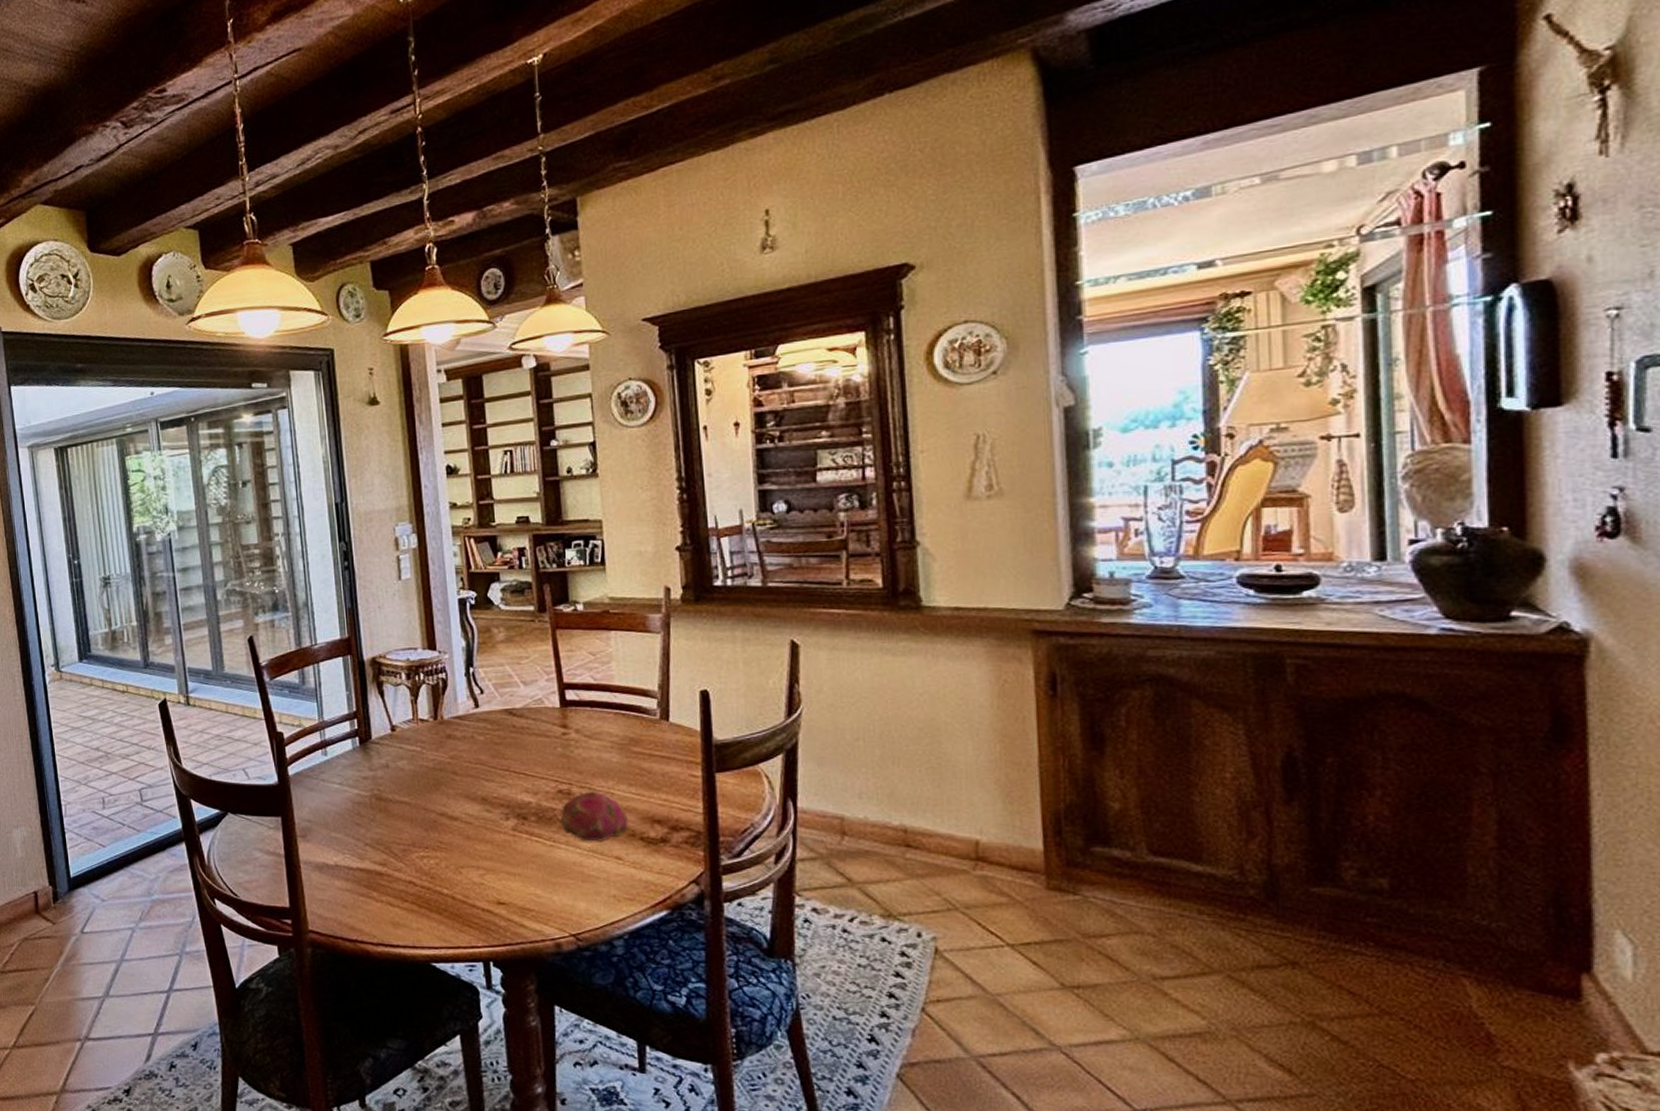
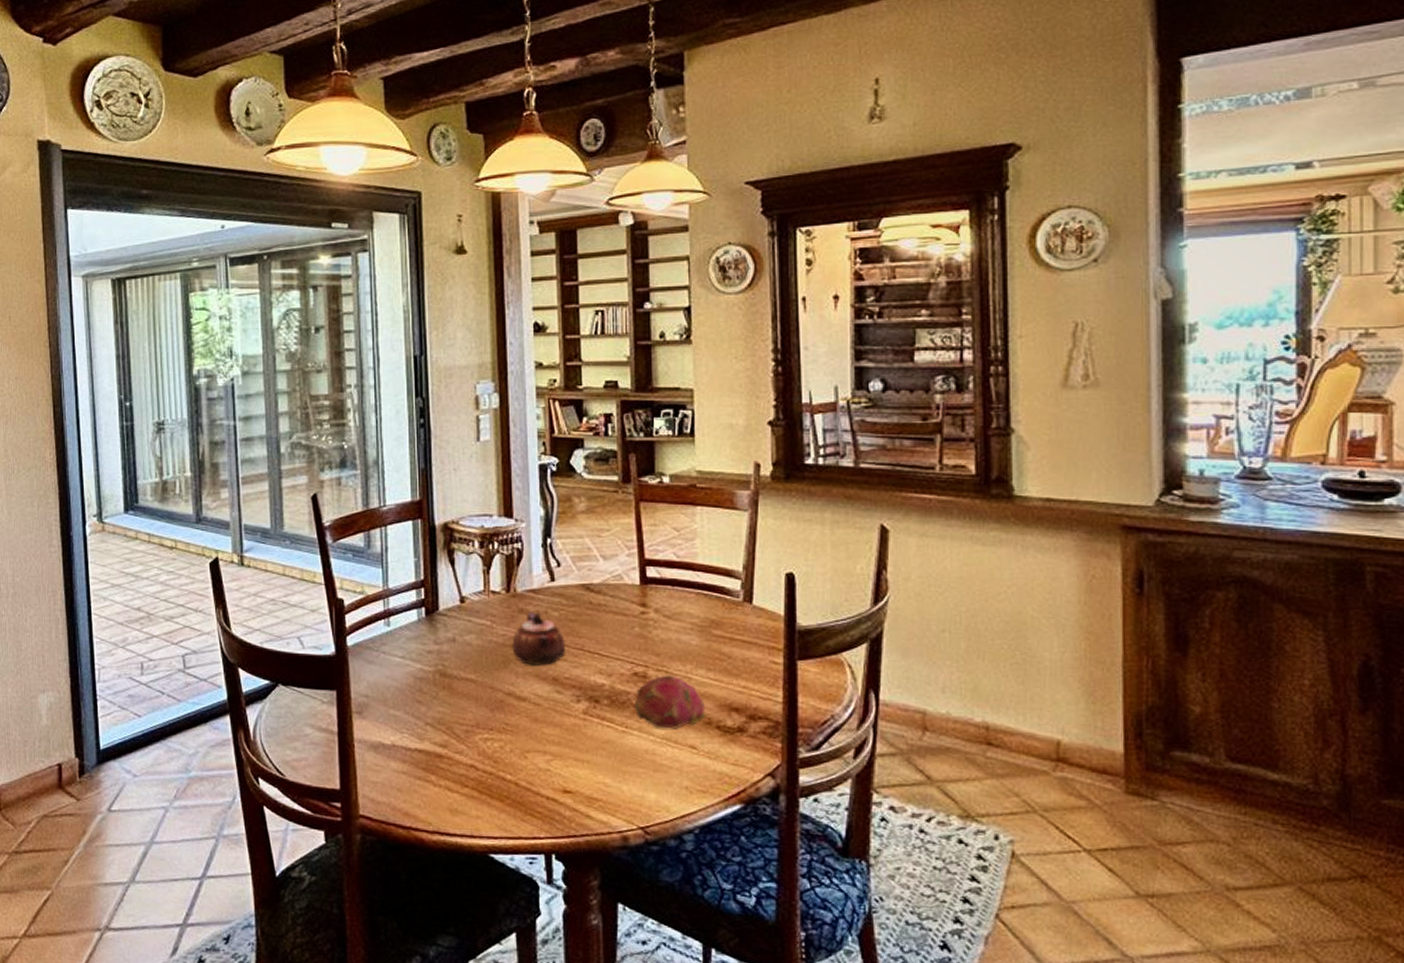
teapot: none [441,737,492,786] -> present [512,612,565,665]

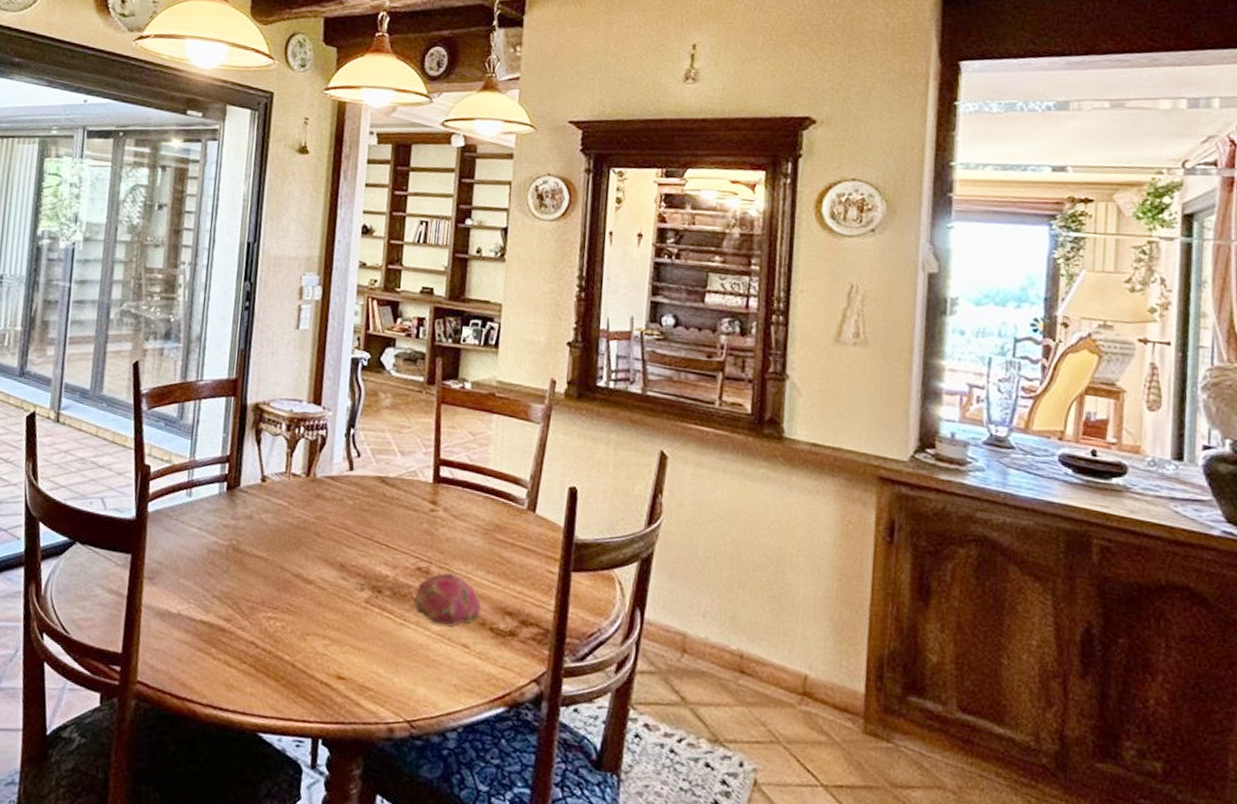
teapot: present [512,612,565,665] -> none [305,497,356,551]

